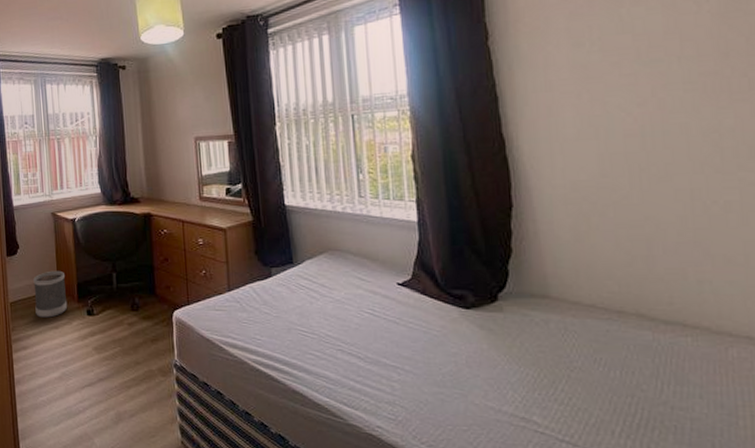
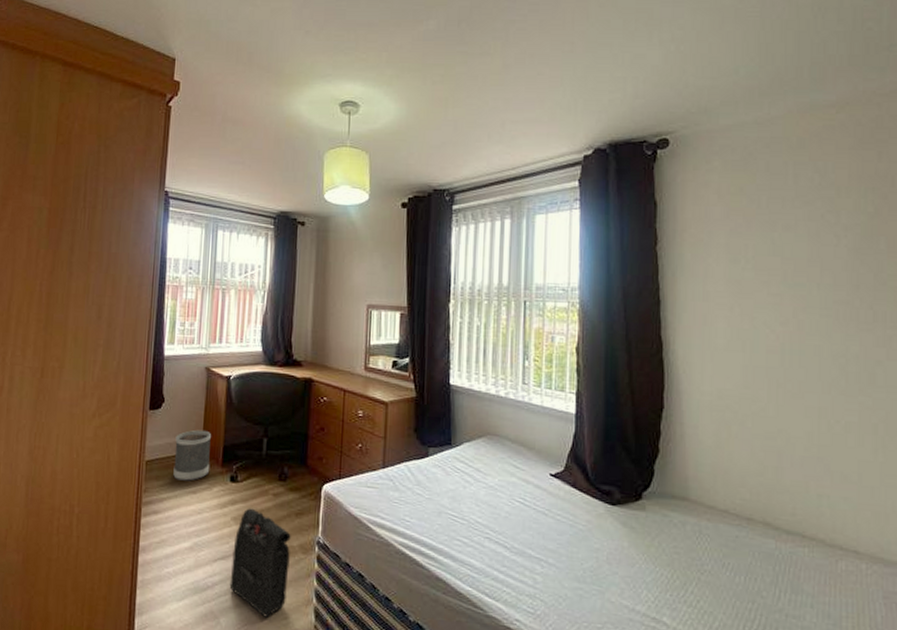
backpack: none [98,338,152,436] -> present [229,508,291,618]

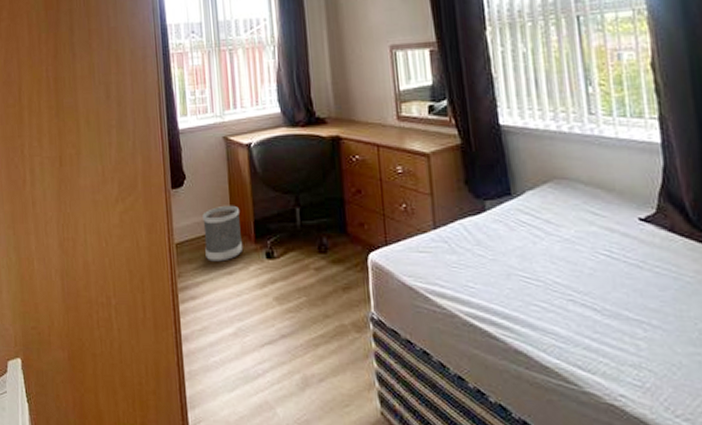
backpack: present [229,508,291,618] -> none [279,286,346,405]

